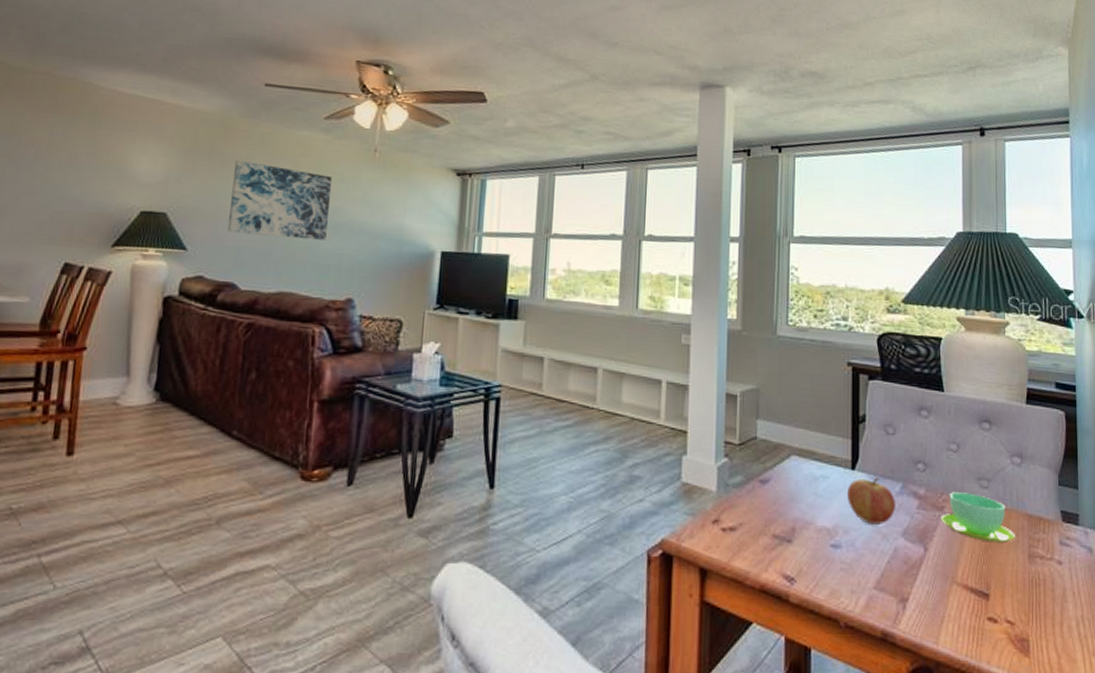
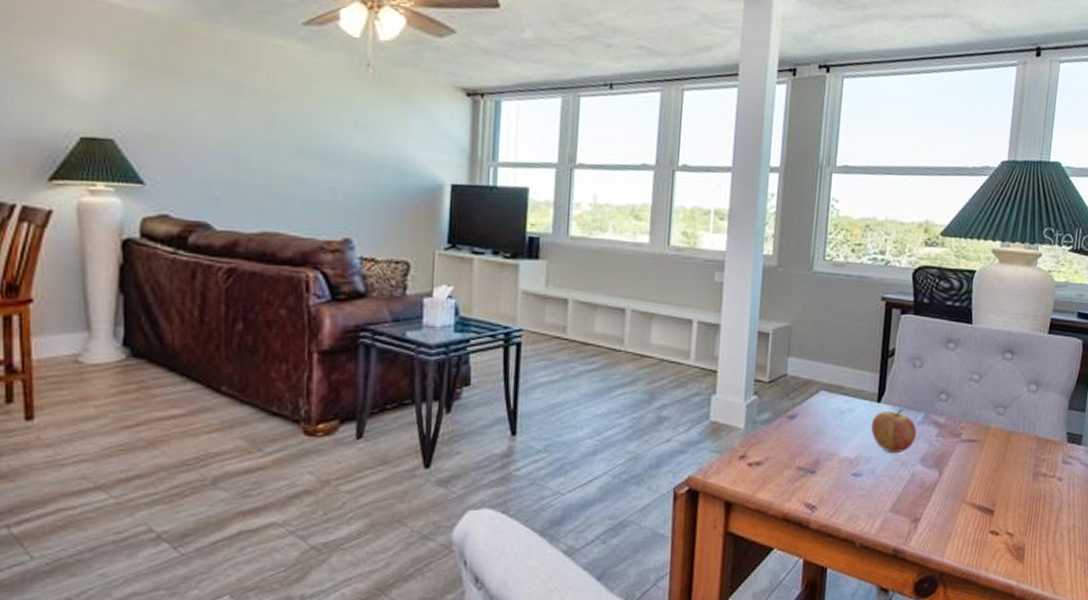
wall art: present [228,159,332,240] -> none [194,74,317,172]
cup: present [940,492,1016,543] -> none [956,420,1025,464]

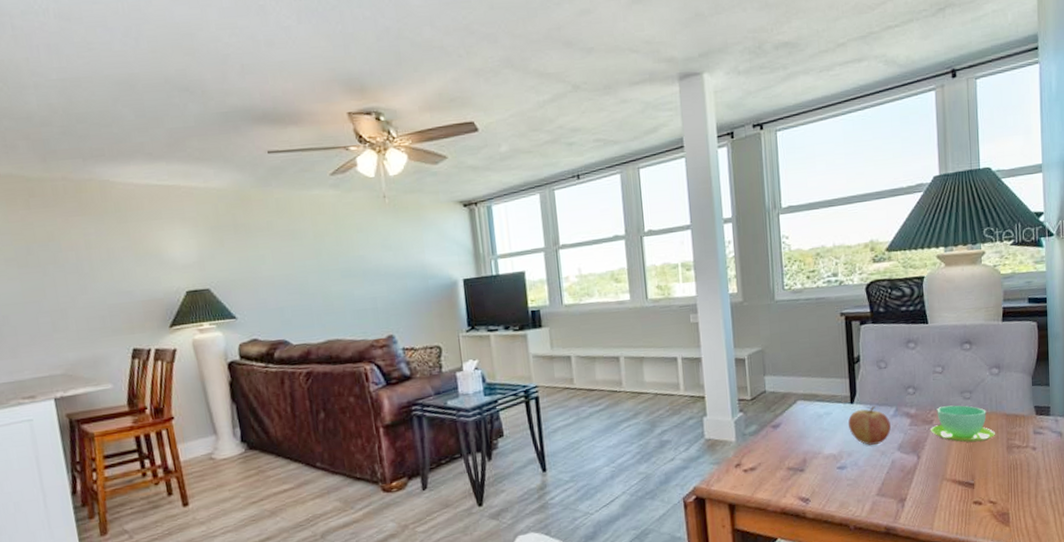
cup: none [956,420,1025,464] -> present [930,405,996,443]

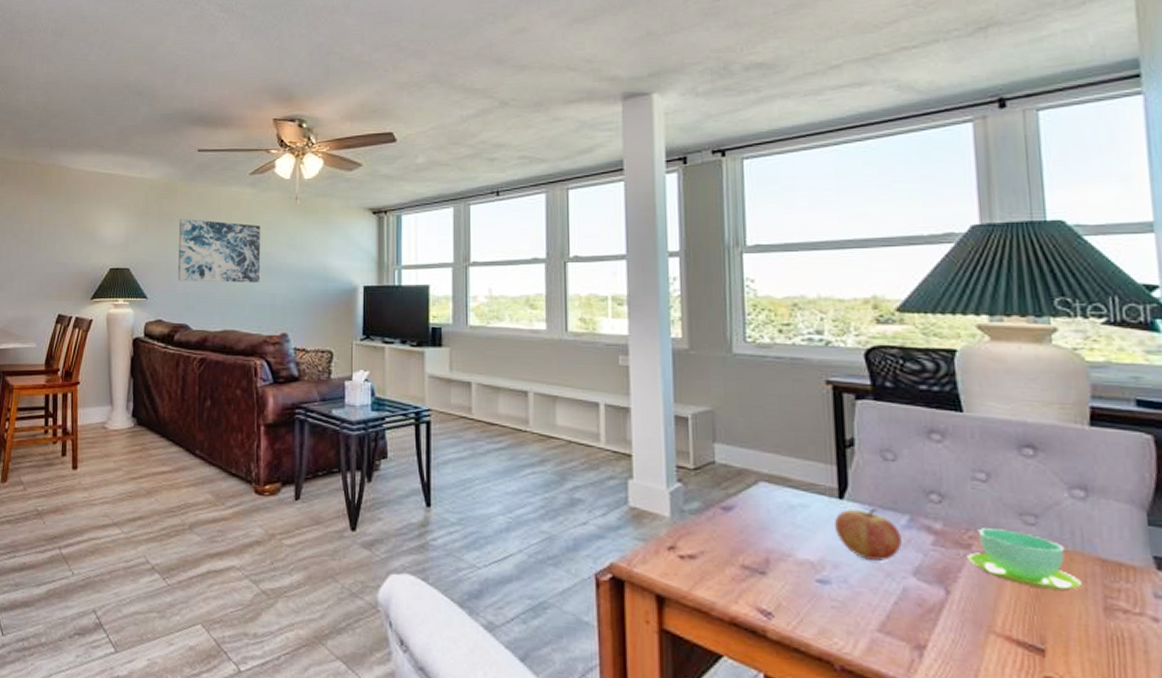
wall art: none [259,228,358,296] -> present [178,218,260,283]

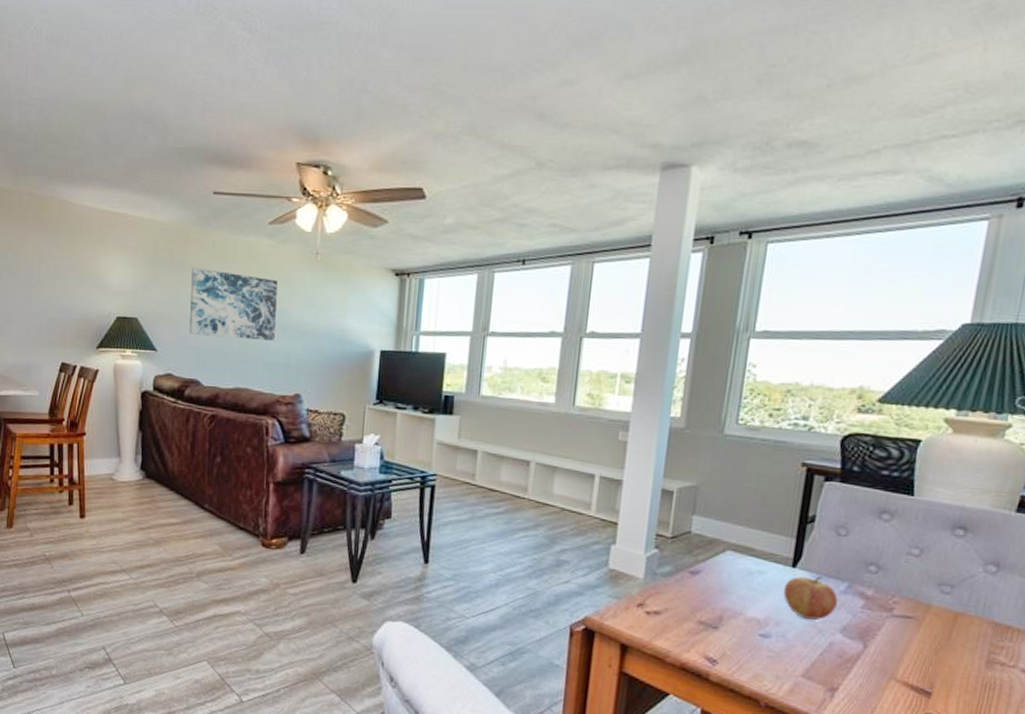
cup: present [966,528,1084,591] -> none [887,595,976,647]

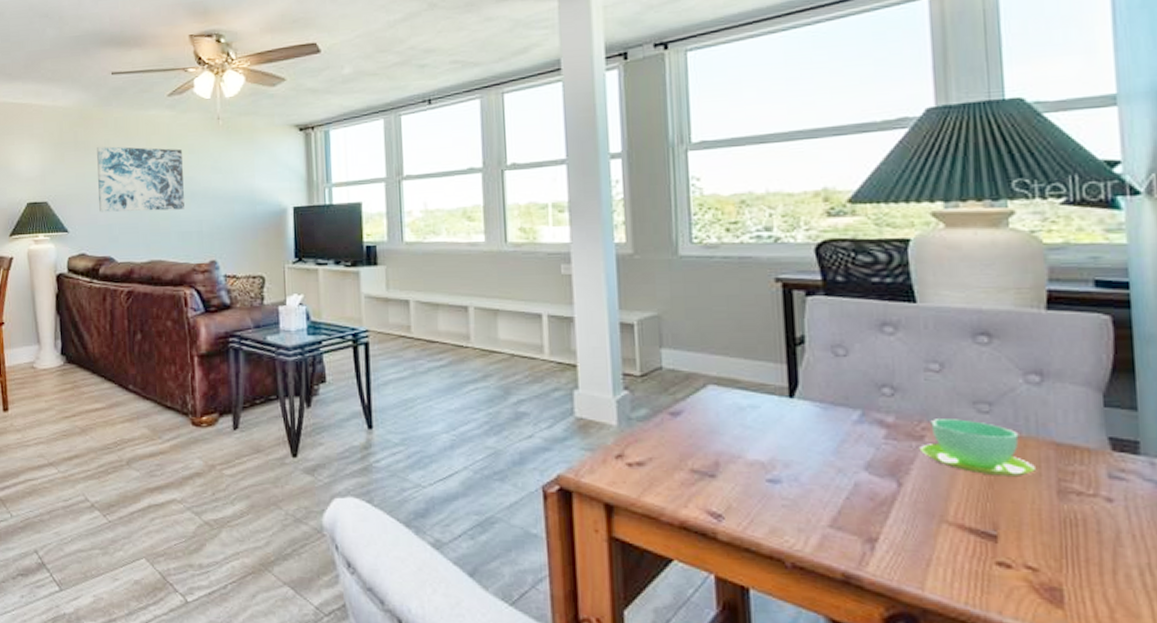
fruit: present [783,576,838,620] -> none [784,405,853,457]
cup: none [887,595,976,647] -> present [918,419,1037,477]

